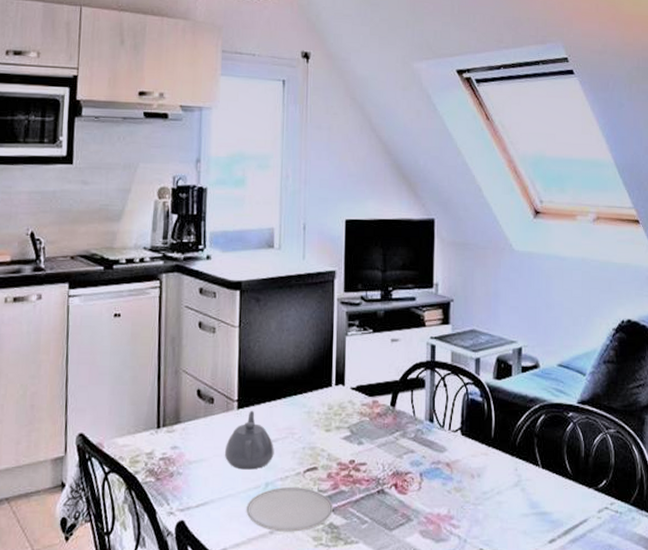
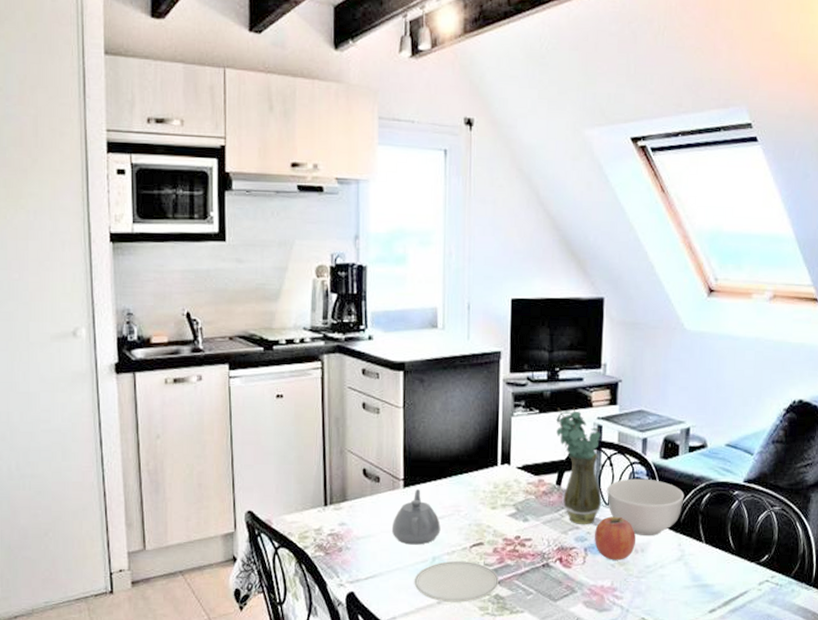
vase: none [390,327,437,448] -> present [556,408,602,524]
fruit: none [430,439,471,486] -> present [595,516,636,560]
bowl: none [441,399,519,459] -> present [607,478,684,535]

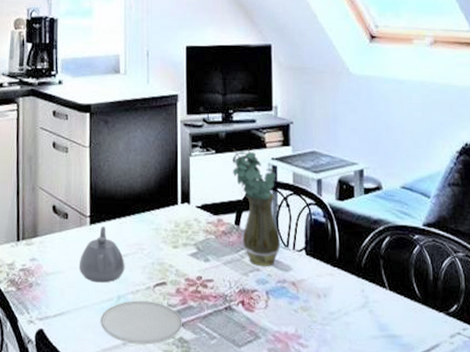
fruit: present [595,516,636,560] -> none [276,259,317,305]
bowl: present [607,478,684,535] -> none [285,220,364,280]

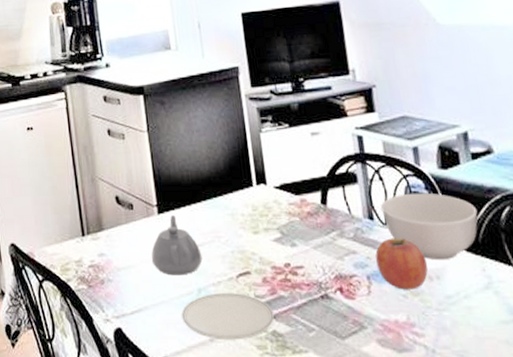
vase: present [233,148,281,266] -> none [308,119,378,248]
fruit: none [276,259,317,305] -> present [375,238,428,290]
bowl: none [285,220,364,280] -> present [381,192,478,259]

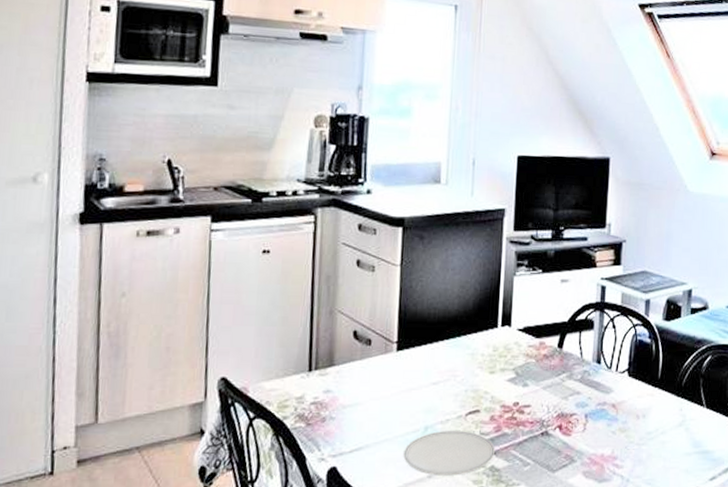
teapot: present [151,214,202,276] -> none [381,352,435,413]
fruit: present [375,238,428,290] -> none [596,380,637,427]
bowl: present [381,192,478,259] -> none [609,341,686,400]

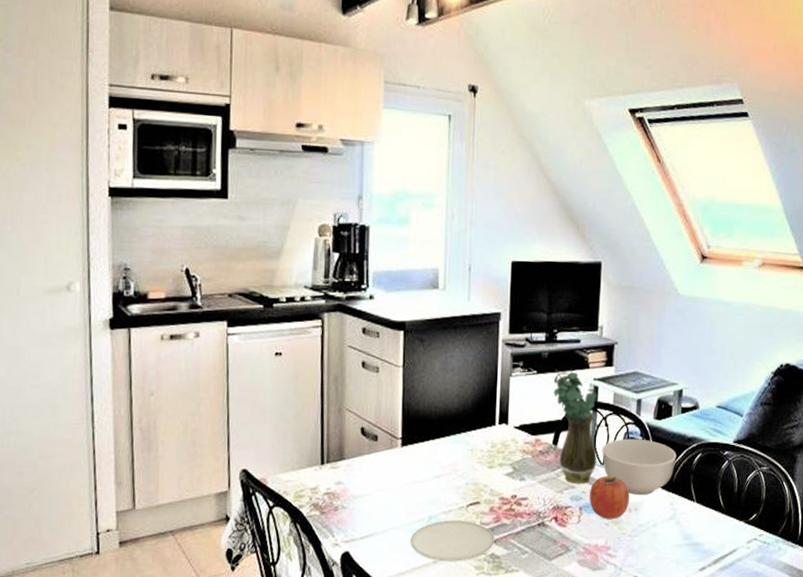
vase: none [559,267,605,389] -> present [554,368,597,484]
fruit: none [596,380,637,427] -> present [589,476,629,519]
bowl: none [609,341,686,400] -> present [602,438,677,494]

